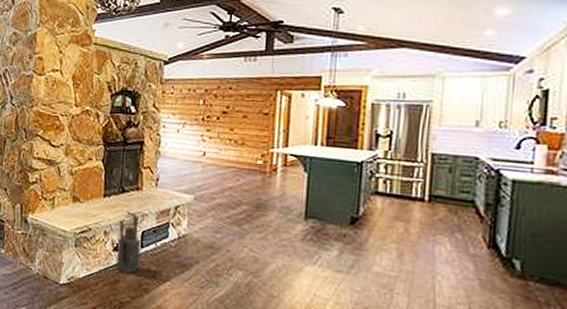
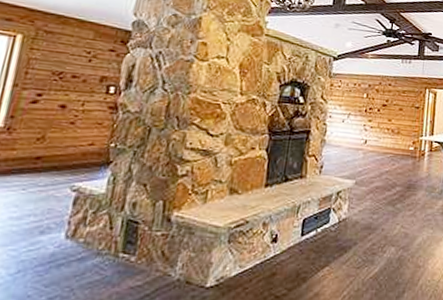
lantern: present [116,210,145,274] -> none [274,198,307,264]

